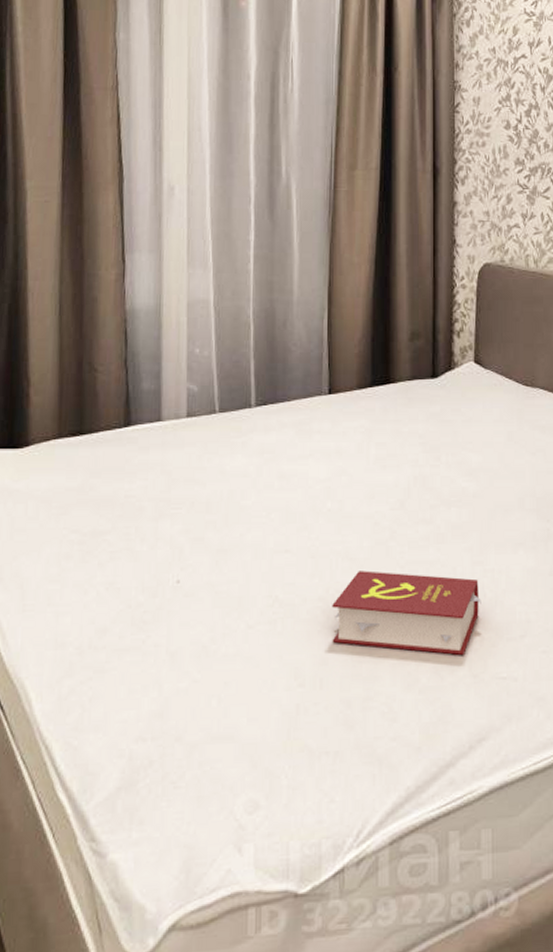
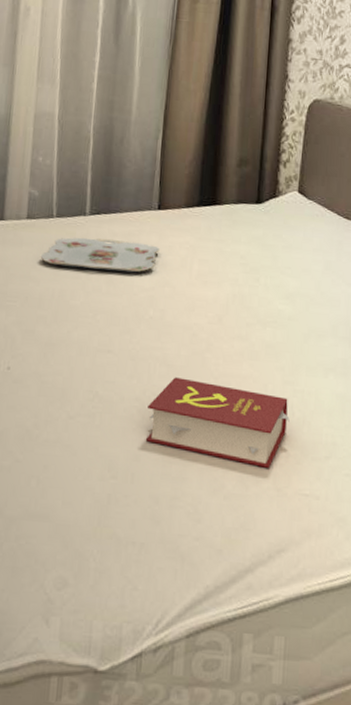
serving tray: none [204,431,333,465] -> present [40,237,159,273]

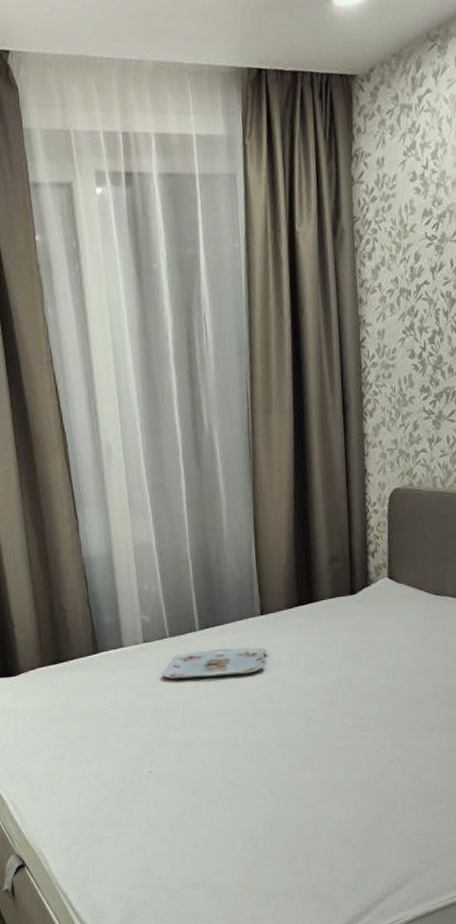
book: present [145,377,290,468] -> none [276,756,402,819]

